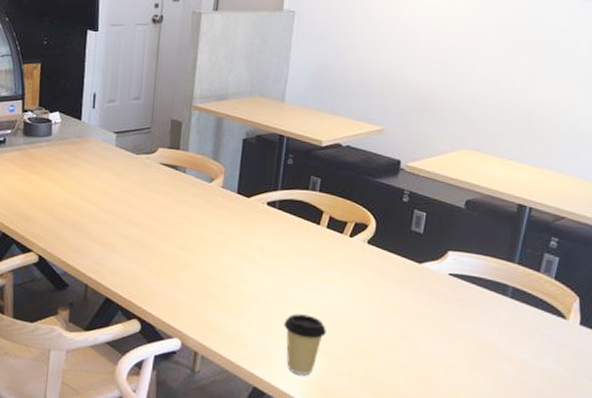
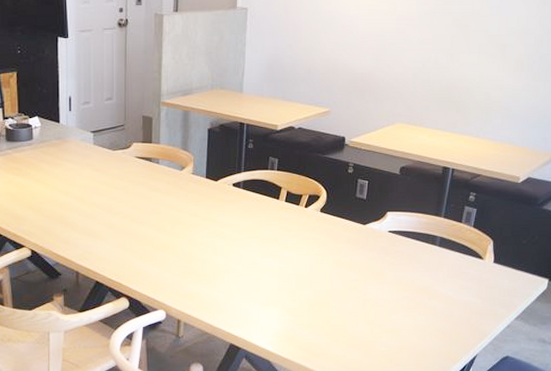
coffee cup: present [284,314,326,375] -> none [253,278,289,329]

